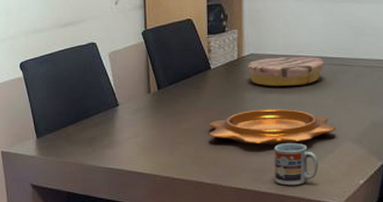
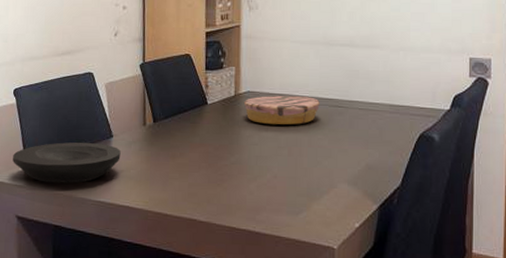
plate: none [24,111,127,152] -> present [13,142,121,184]
decorative bowl: present [208,109,337,146] -> none [203,147,332,184]
cup: present [274,143,319,186] -> none [269,182,314,227]

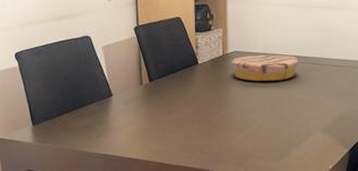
plate: present [13,142,121,184] -> none [20,101,121,139]

